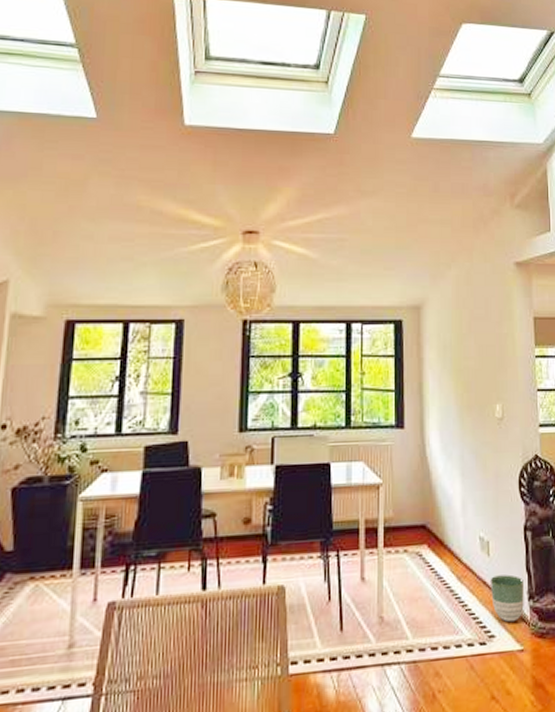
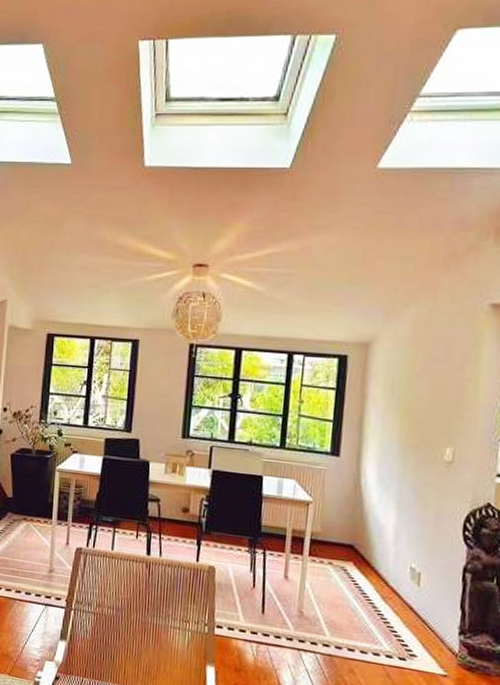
planter: present [490,574,524,623] -> none [417,604,456,650]

